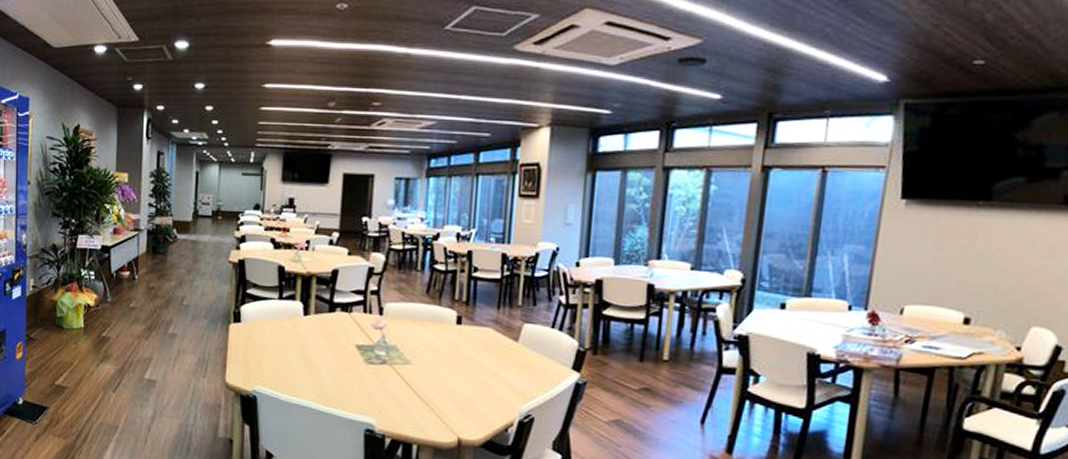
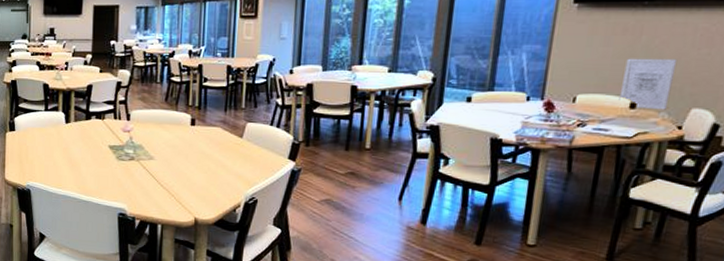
wall art: none [951,265,1016,328] -> present [619,58,678,110]

